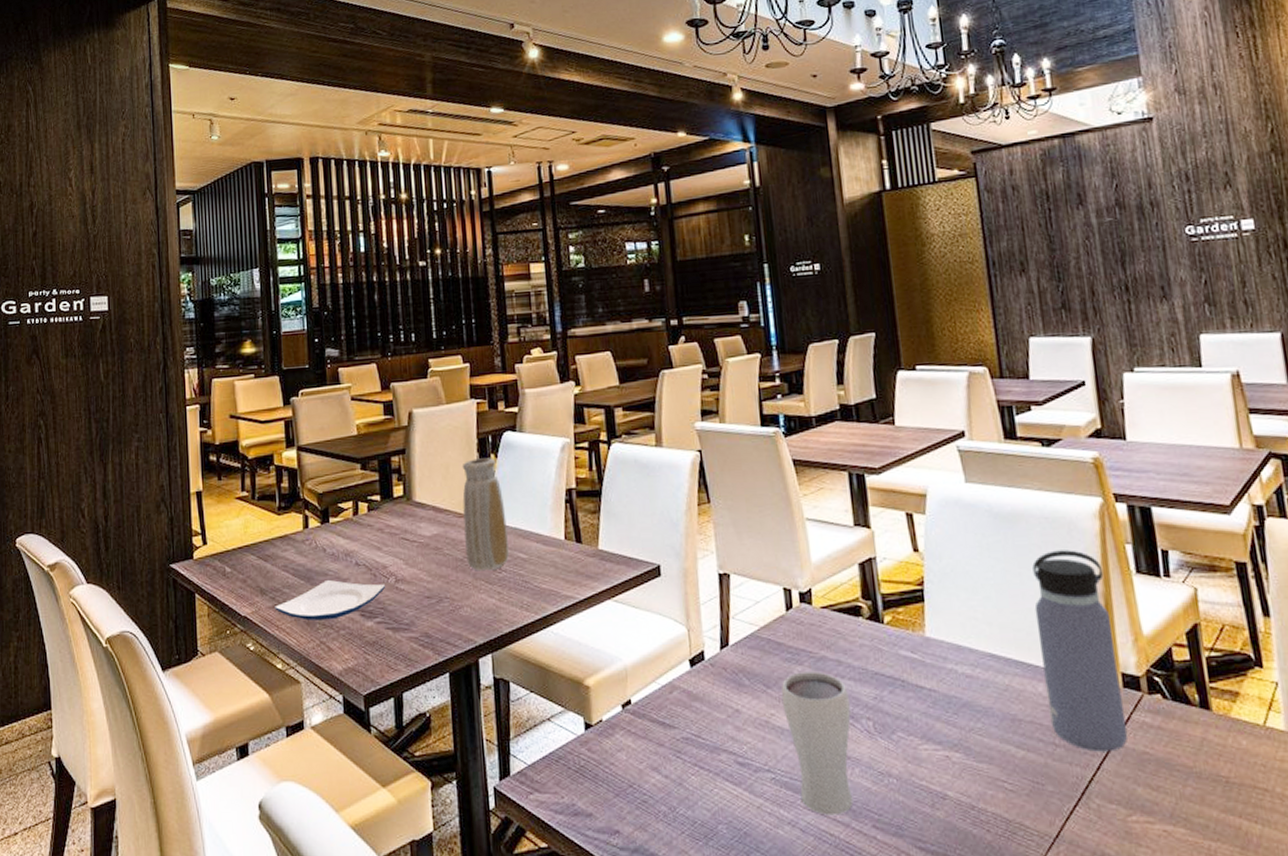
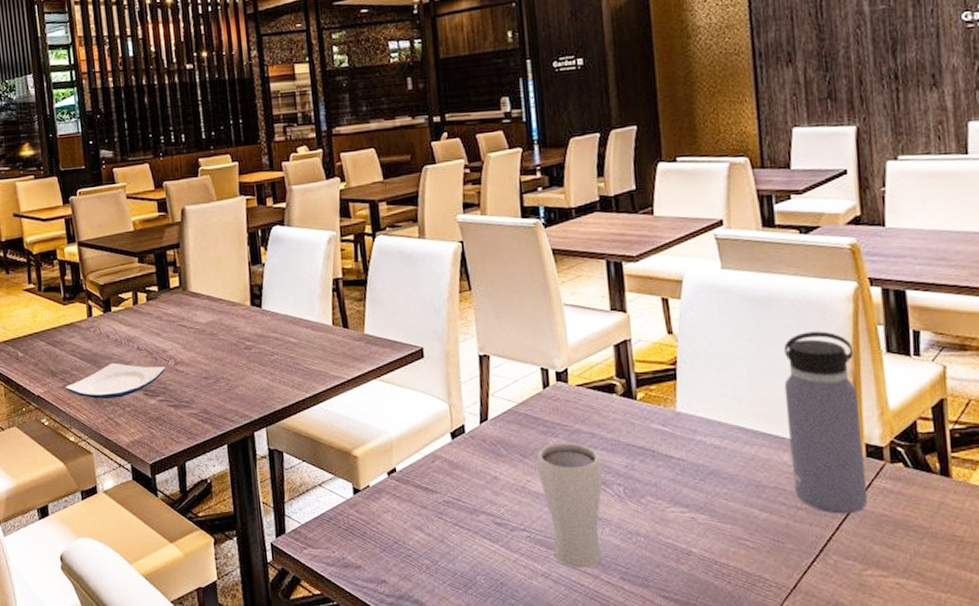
vase: present [462,458,509,571] -> none [233,250,280,354]

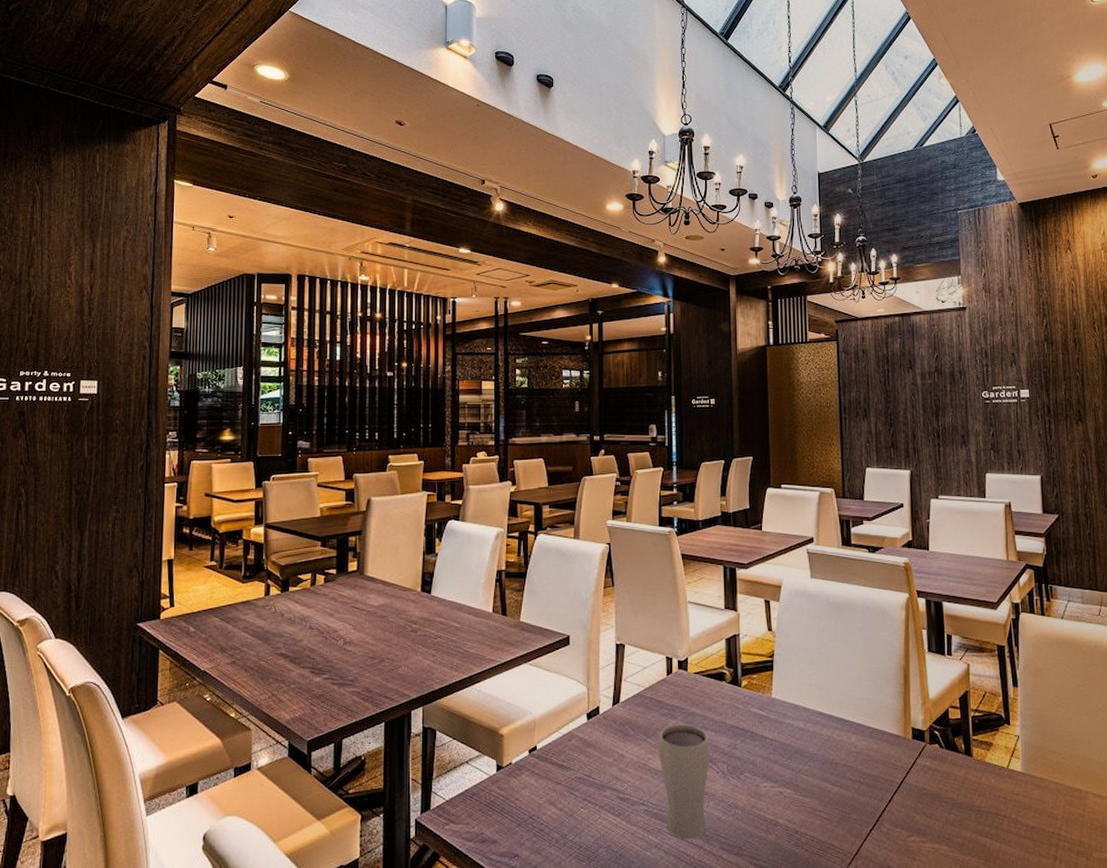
plate: present [65,362,167,399] -> none [233,640,335,676]
water bottle: present [784,331,868,514] -> none [854,633,913,788]

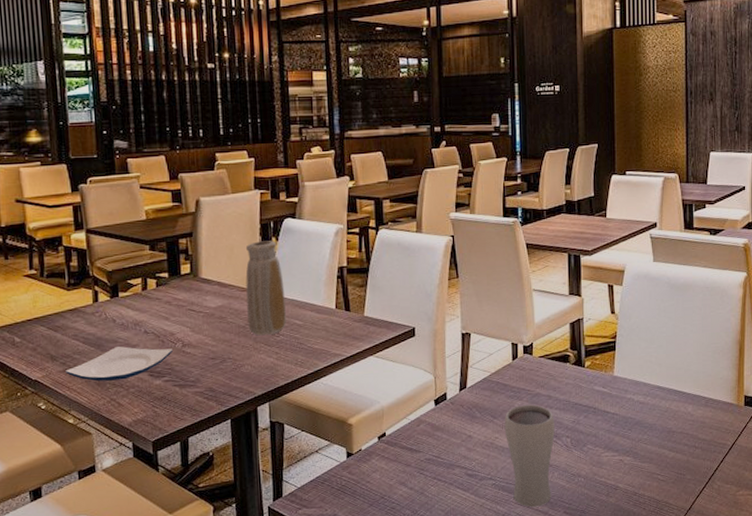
plate: none [233,640,335,676] -> present [65,345,174,382]
vase: none [408,541,445,637] -> present [245,240,286,336]

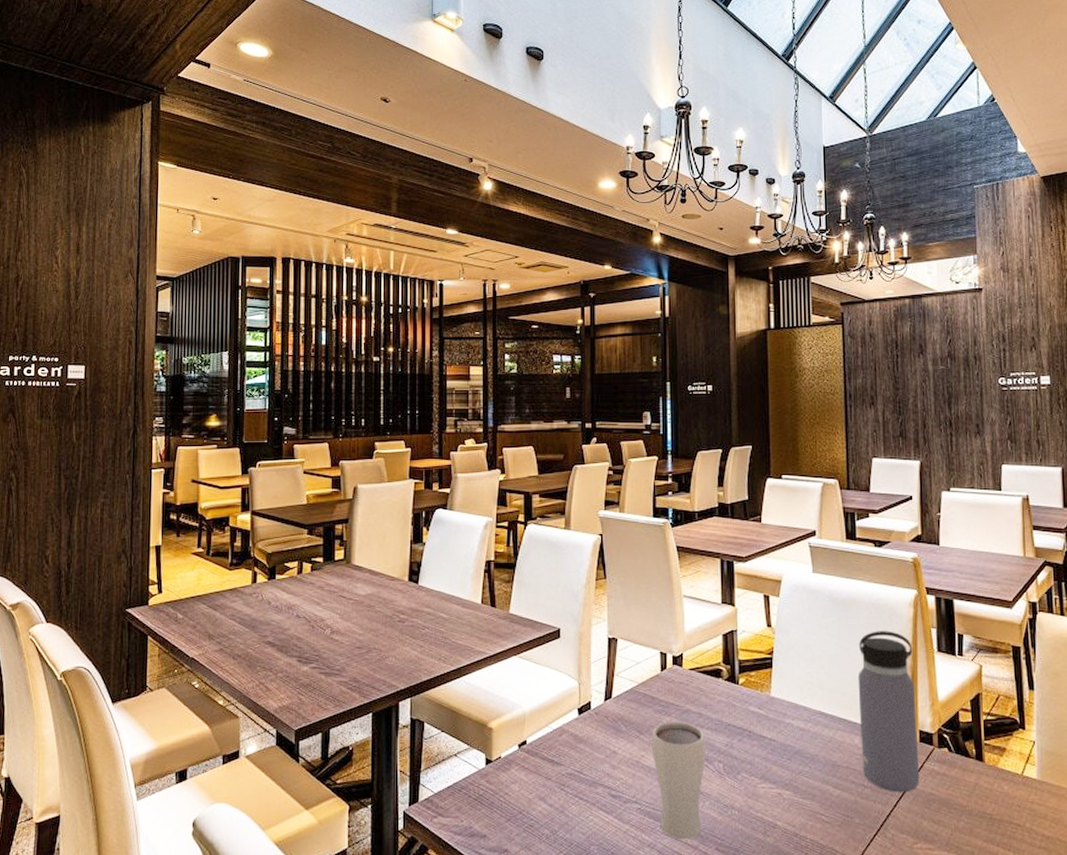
plate: present [65,345,174,382] -> none [220,628,322,664]
vase: present [245,240,286,336] -> none [395,531,432,627]
water bottle: none [692,310,744,450] -> present [858,631,920,793]

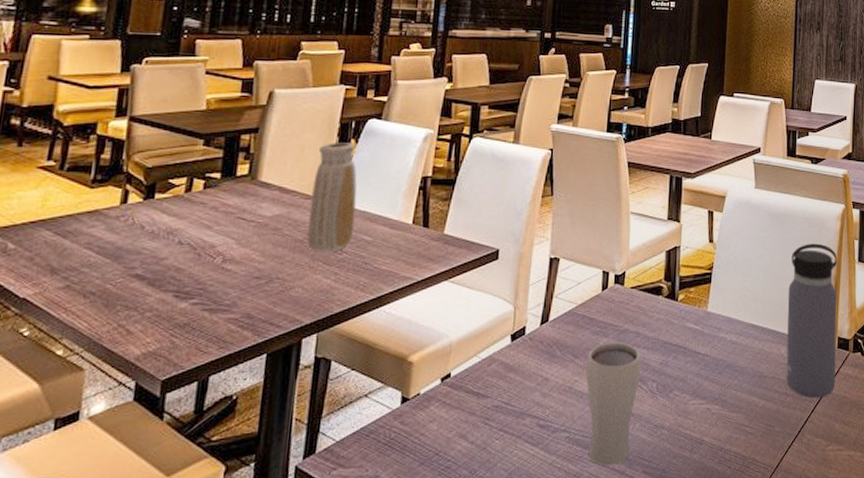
vase: none [395,531,432,627] -> present [307,143,357,252]

